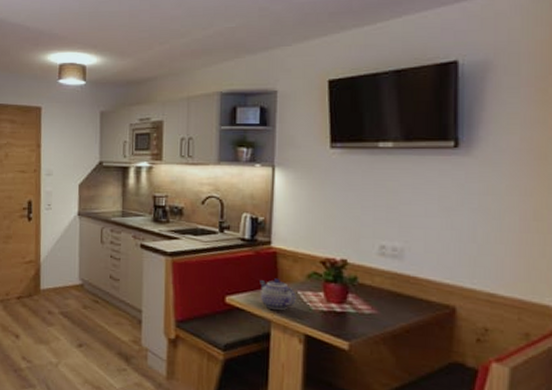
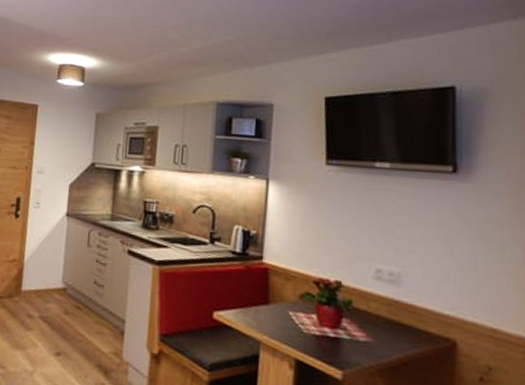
teapot: present [260,278,296,311] -> none [250,296,288,331]

